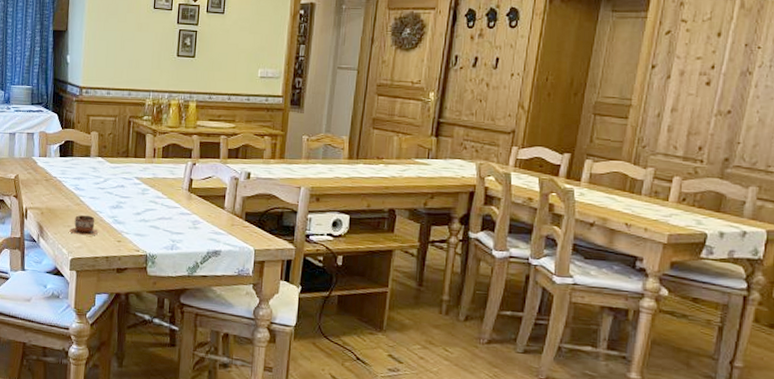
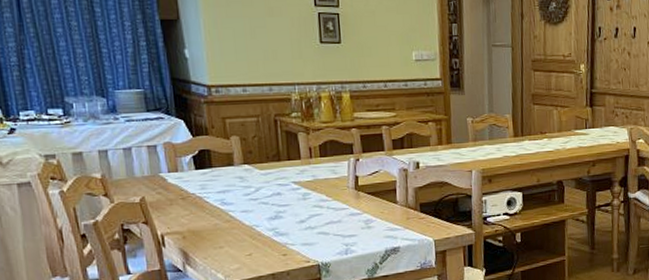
cup: present [69,215,99,236] -> none [222,232,259,256]

